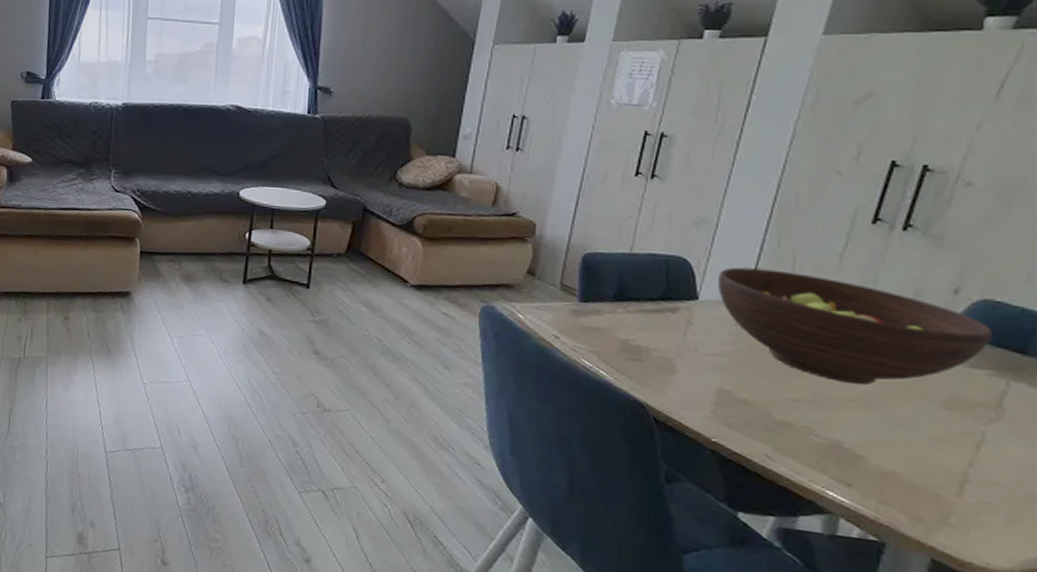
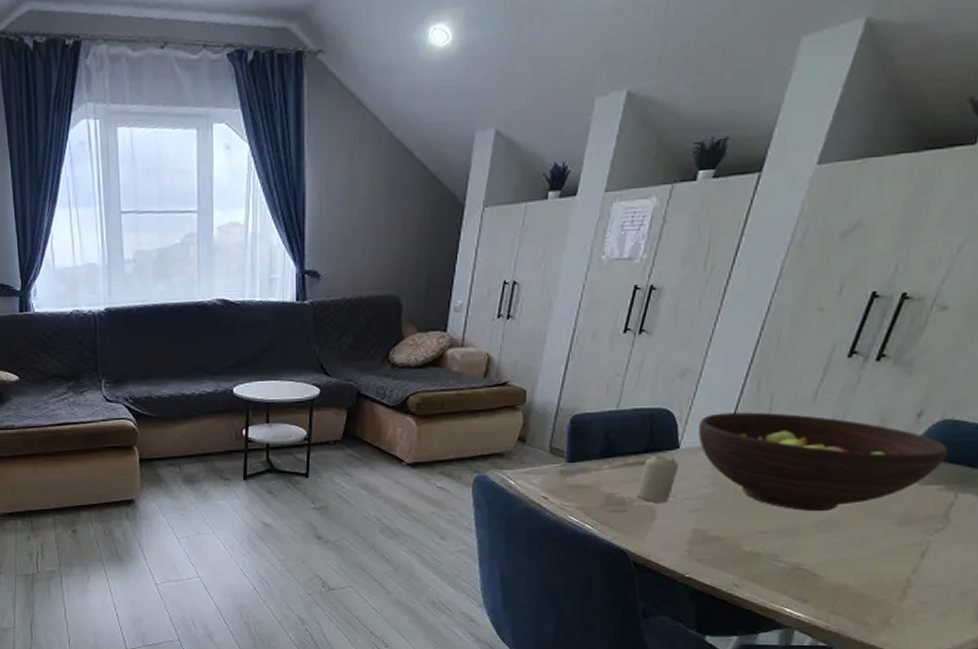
candle: none [655,304,698,355] -> present [637,455,678,502]

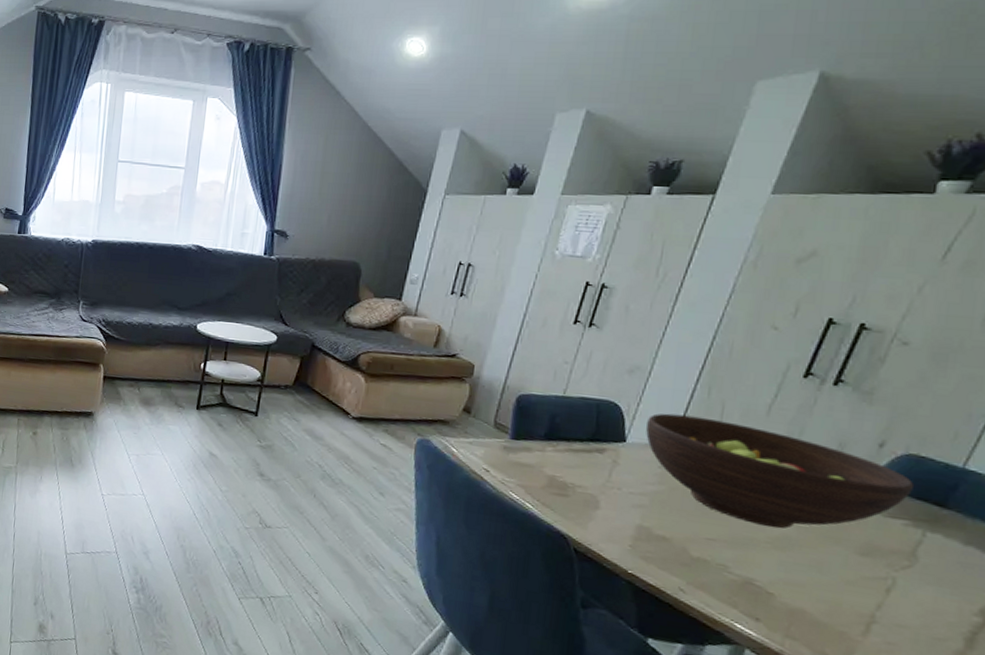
candle: present [637,455,678,502] -> none [580,445,624,493]

